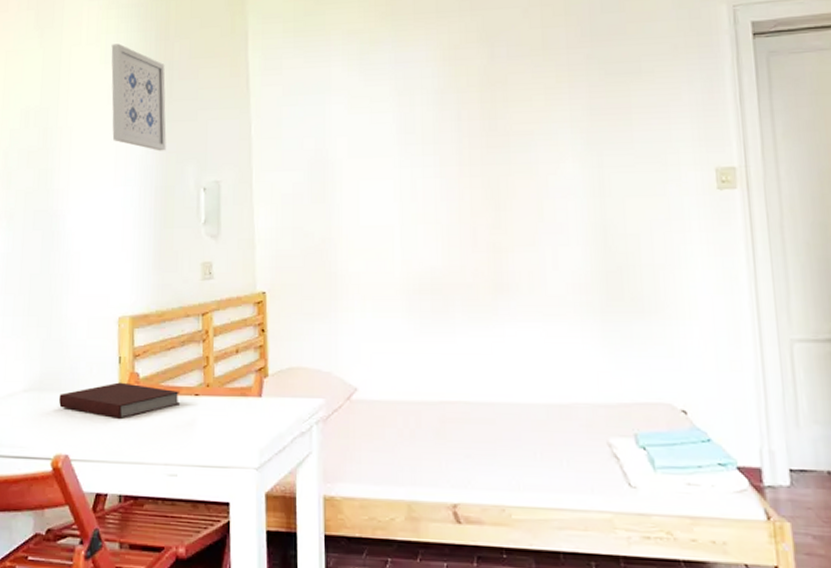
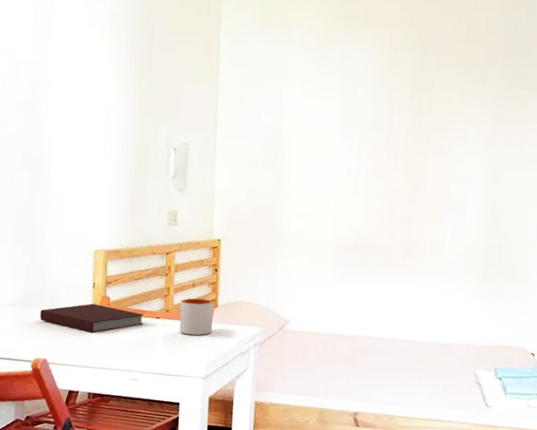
wall art: present [111,43,166,151] -> none [96,11,146,113]
mug: none [222,367,264,415] -> present [179,298,214,336]

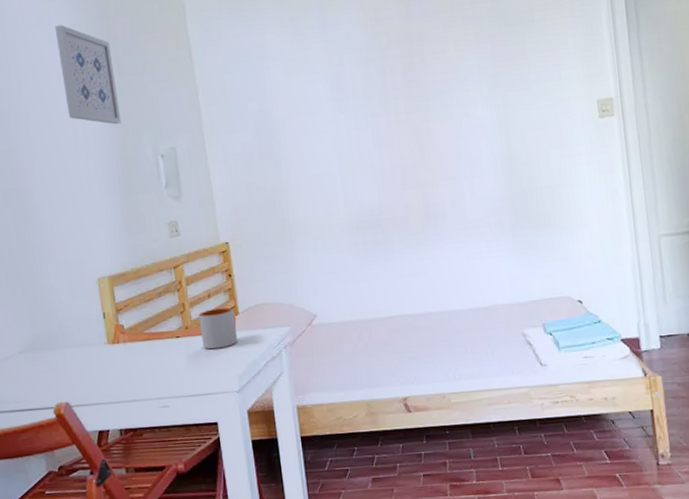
notebook: present [40,303,144,334] -> none [53,334,165,367]
wall art: none [96,11,146,113] -> present [54,25,121,125]

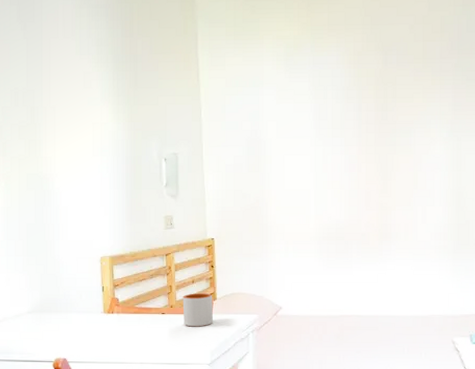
wall art: present [54,25,121,125] -> none [85,38,133,129]

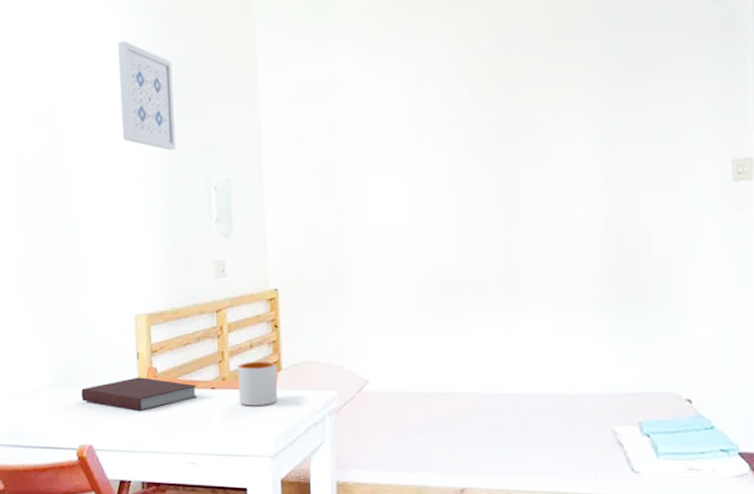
notebook: none [57,305,151,332] -> present [81,377,198,412]
wall art: none [85,38,133,129] -> present [117,41,176,151]

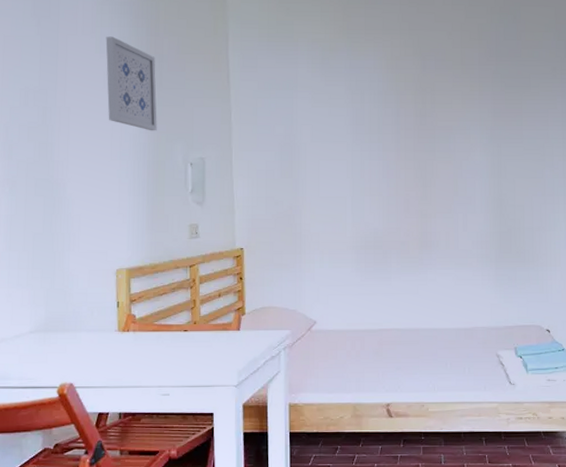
notebook: present [81,377,198,412] -> none [63,322,172,353]
mug: present [238,362,278,407] -> none [207,308,242,345]

